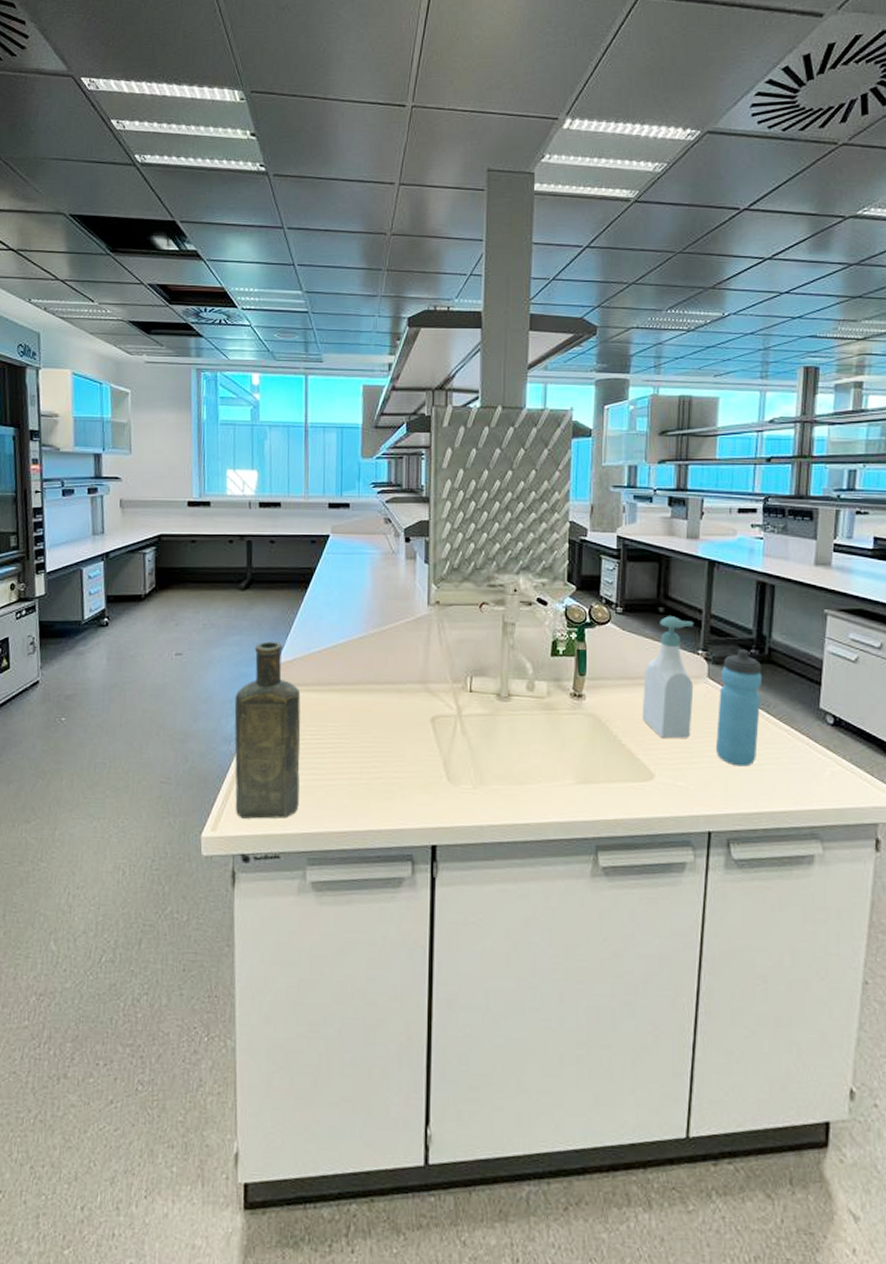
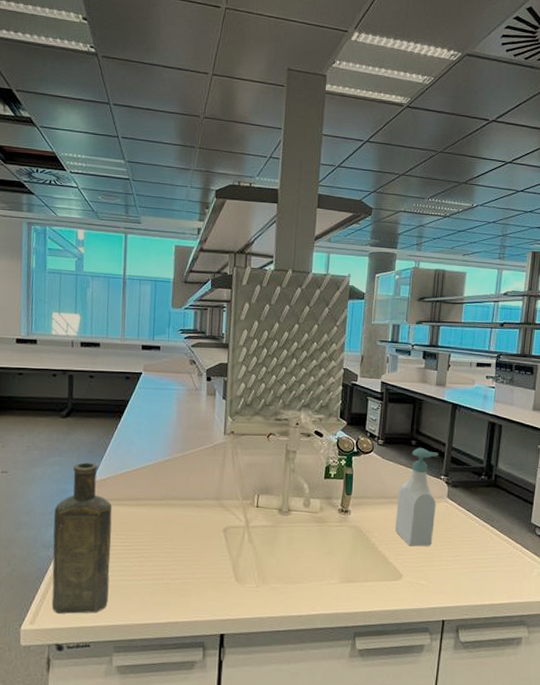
water bottle: present [715,649,763,767] -> none [450,476,489,569]

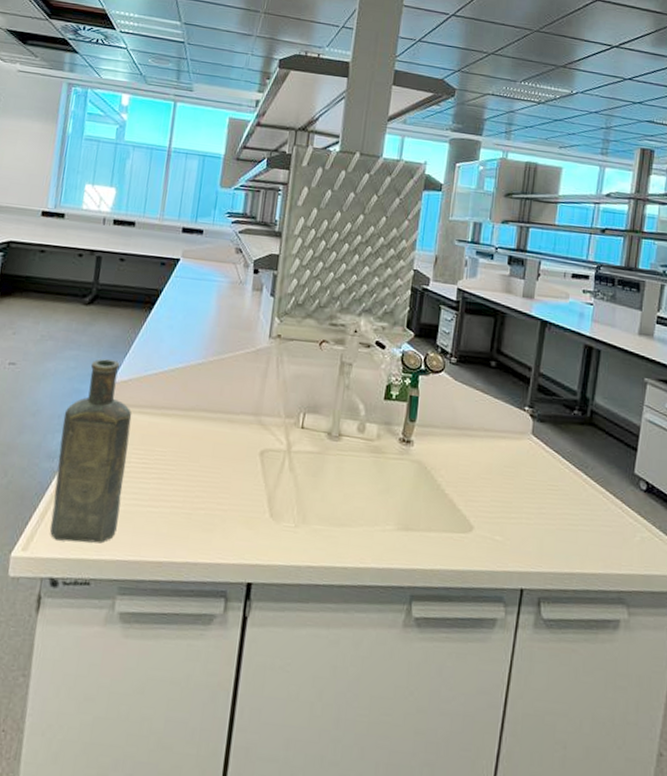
soap bottle: present [394,448,439,546] -> none [466,370,524,493]

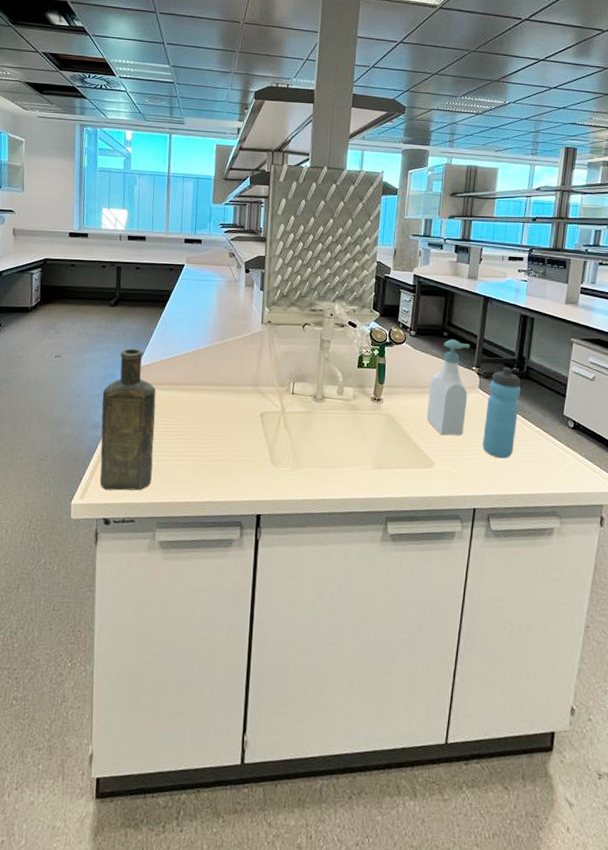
soap bottle: none [466,370,524,493] -> present [426,339,471,435]
water bottle: none [533,409,583,526] -> present [482,367,521,459]

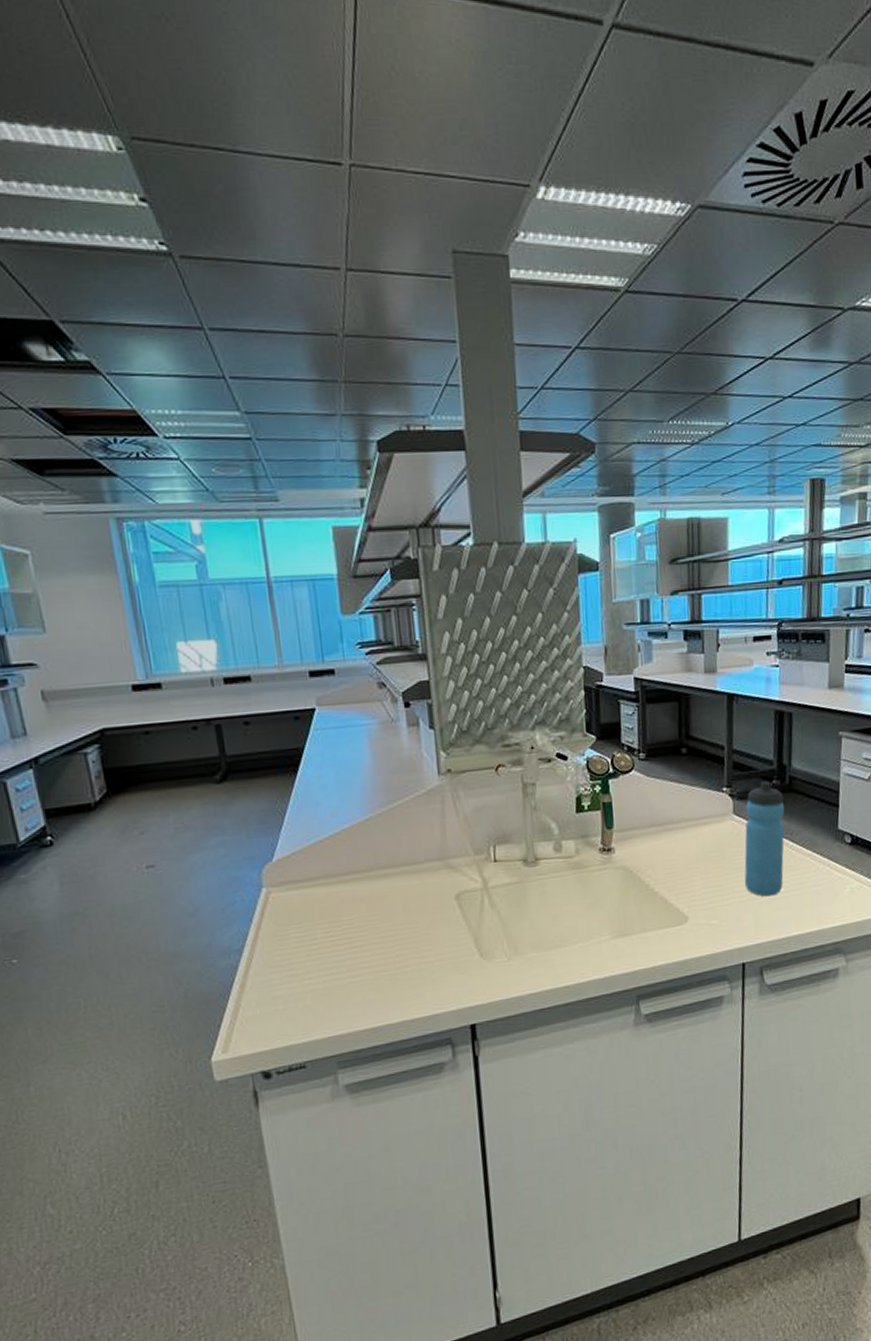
bottle: present [99,348,156,491] -> none [227,836,320,1034]
soap bottle: present [426,339,471,435] -> none [671,756,721,880]

